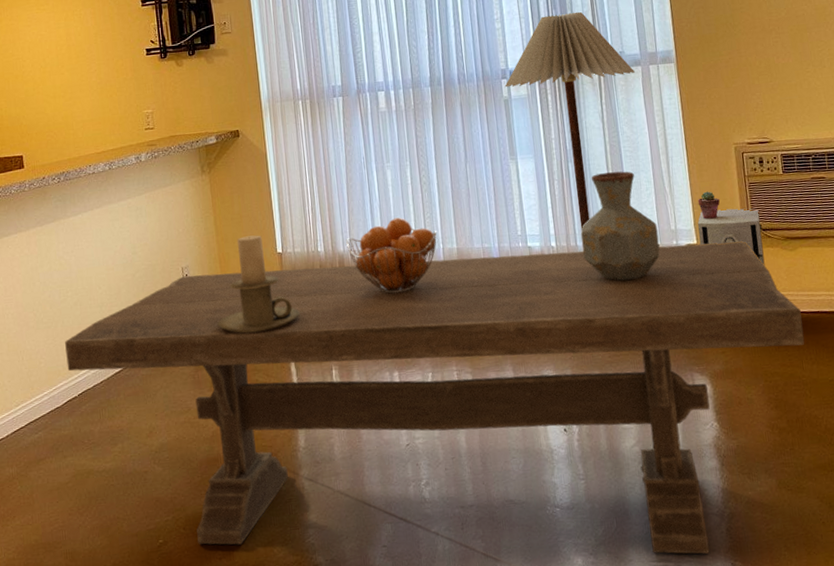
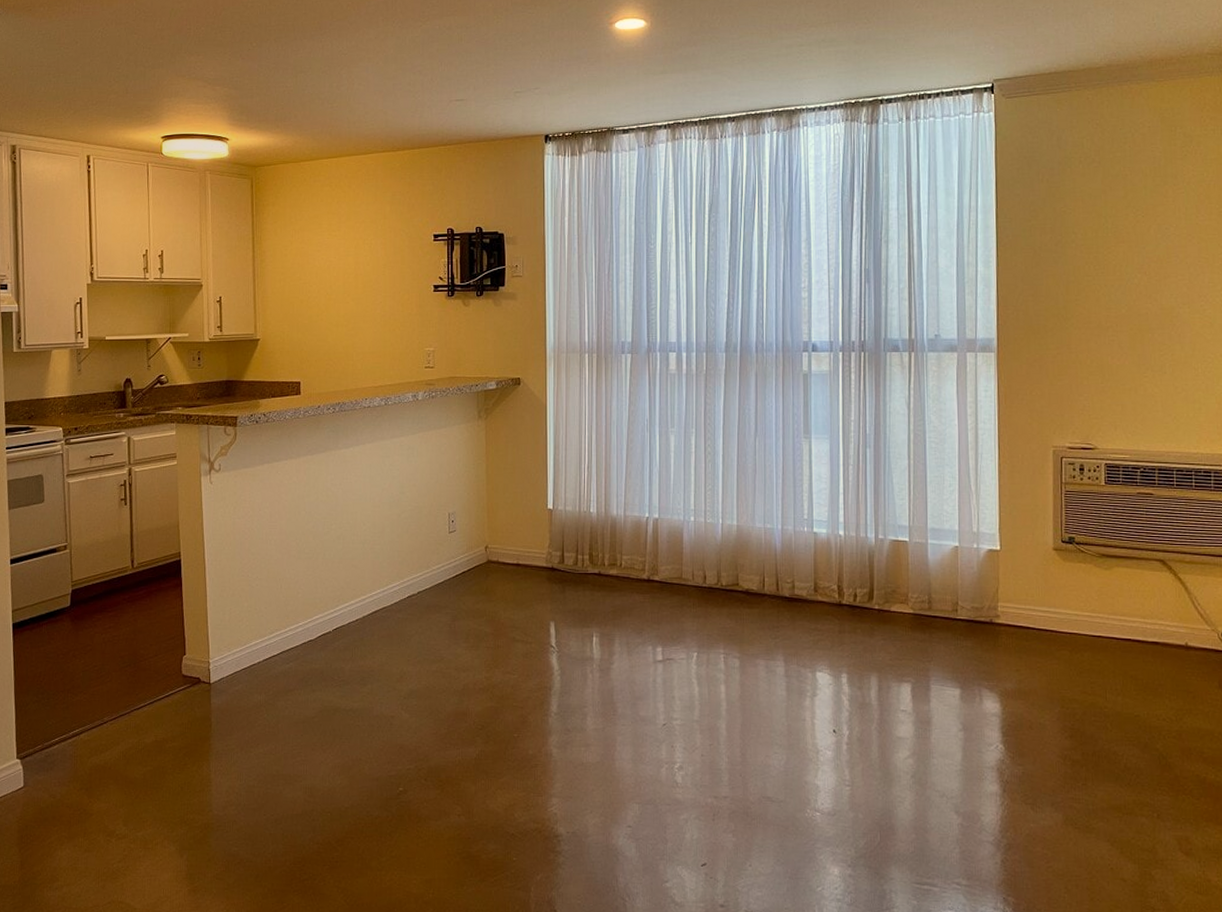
dining table: present [65,241,805,554] -> none [324,522,1111,883]
candle holder: present [217,235,300,334] -> none [479,488,565,588]
fruit basket: present [346,217,437,294] -> none [620,486,717,565]
floor lamp: present [504,11,636,231] -> none [805,287,951,522]
vase: present [580,171,660,281] -> none [872,463,958,581]
potted succulent: present [697,191,720,220] -> none [1005,495,1030,525]
air purifier: present [697,208,765,266] -> none [1002,516,1075,583]

